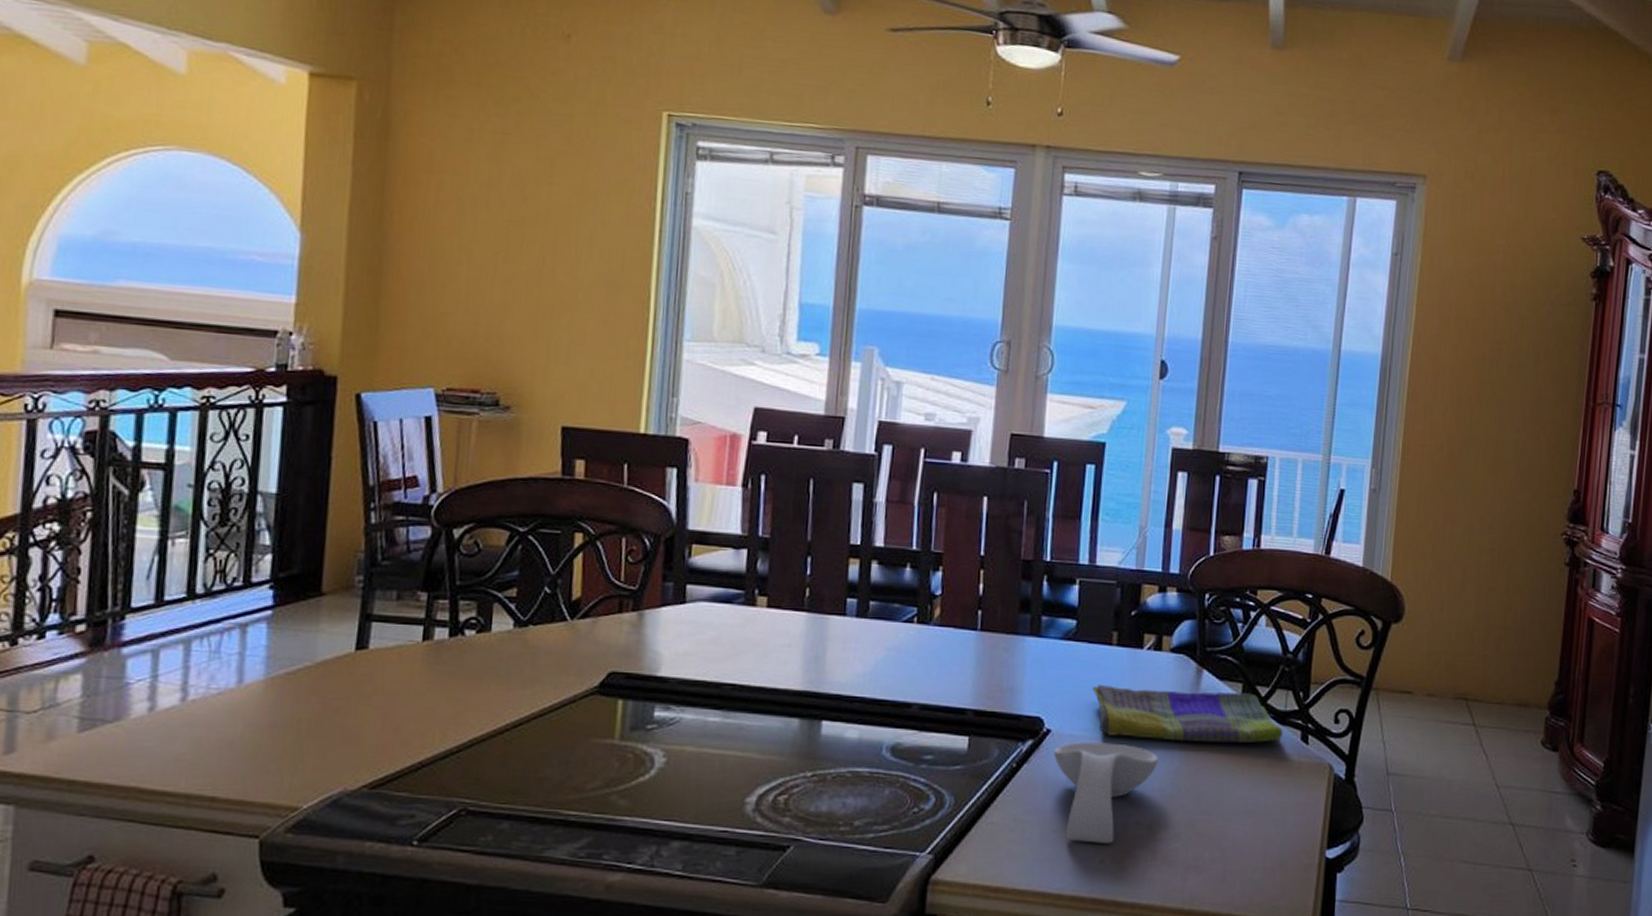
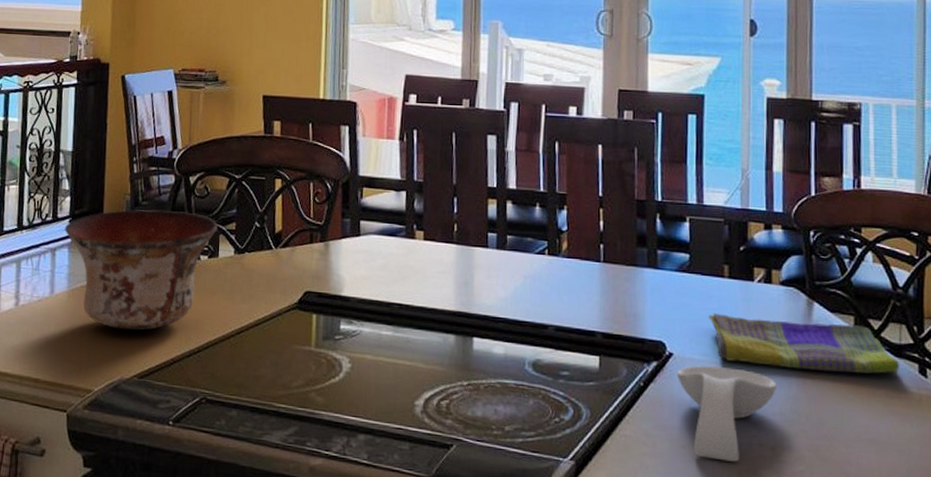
bowl: none [262,571,491,728] -> present [64,209,218,331]

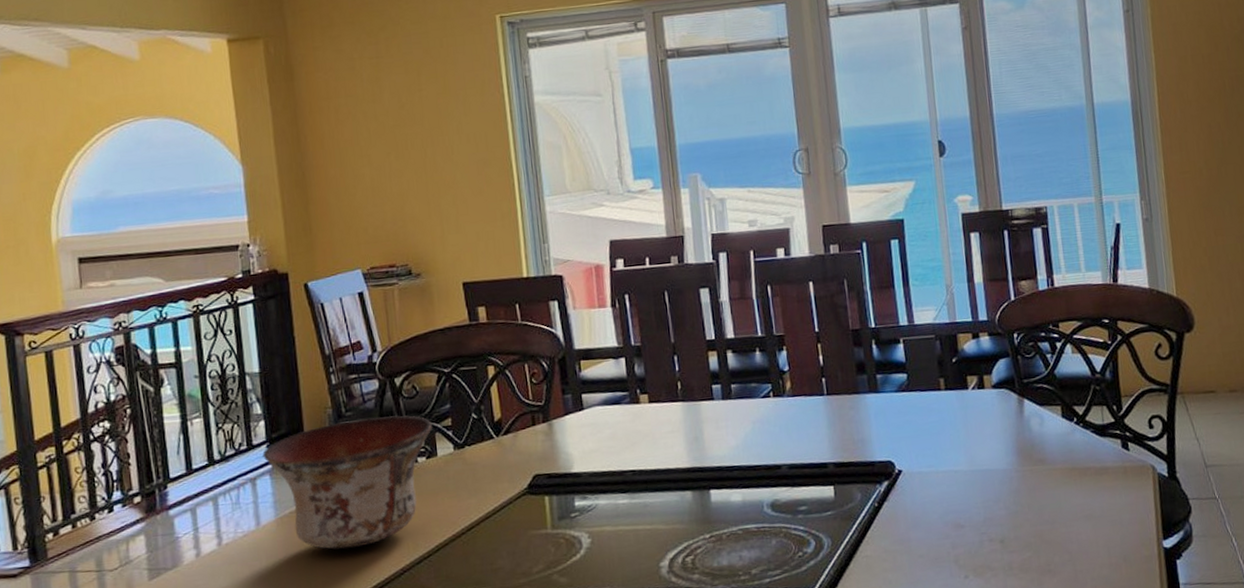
spoon rest: present [676,365,778,462] -> none [907,473,1000,563]
dish towel: present [709,313,899,374] -> none [931,413,1105,468]

